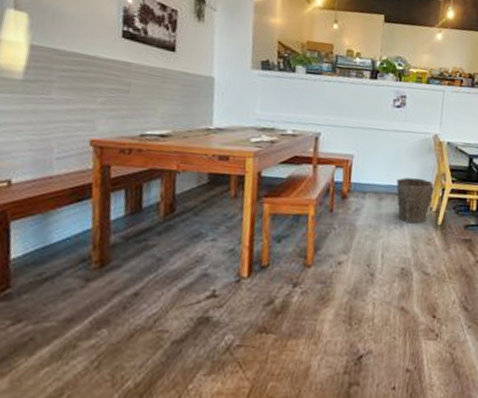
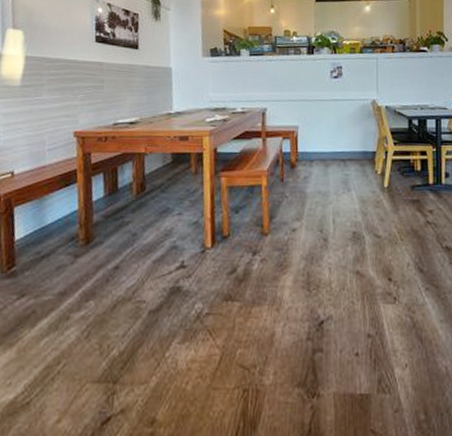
waste bin: present [396,177,434,224] -> none [341,143,377,188]

